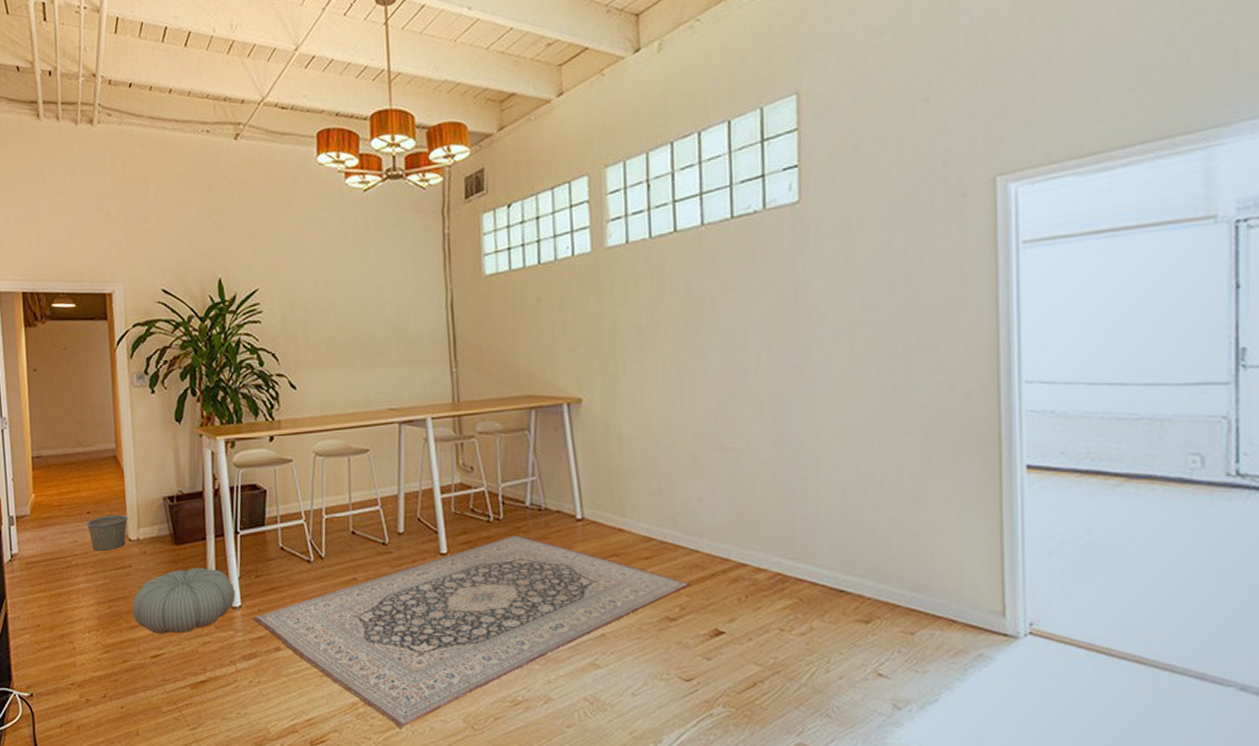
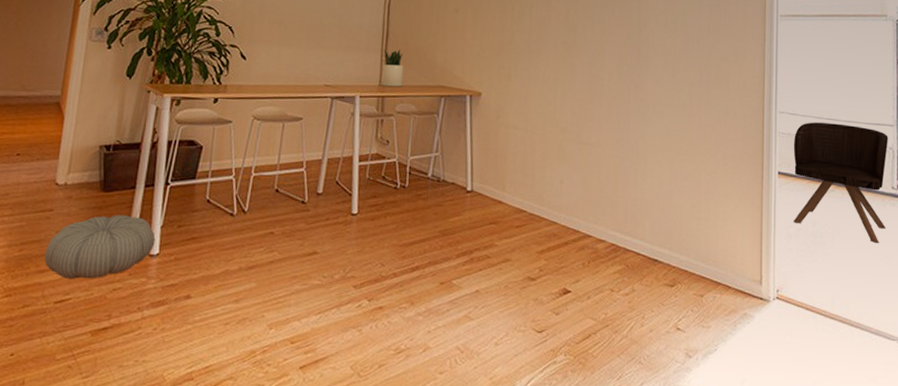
basket: present [86,514,128,551] -> none [13,158,59,193]
area rug: present [252,535,692,730] -> none [167,201,550,377]
planter: none [452,357,484,405] -> present [380,49,405,88]
armchair: none [1050,388,1220,554] -> present [793,122,888,243]

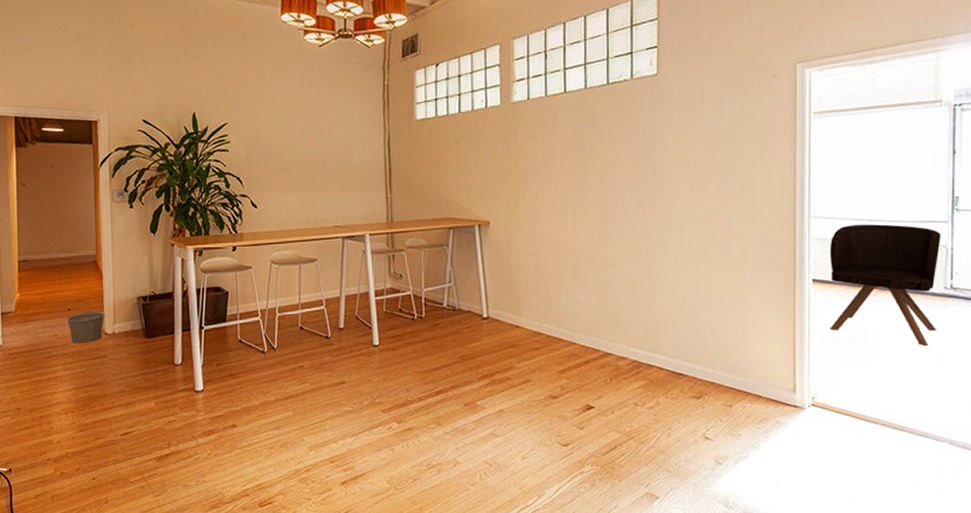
basket: none [13,158,59,193] -> present [66,312,104,343]
pouf: present [44,215,155,279] -> none [106,357,198,414]
planter: present [380,49,405,88] -> none [388,185,413,224]

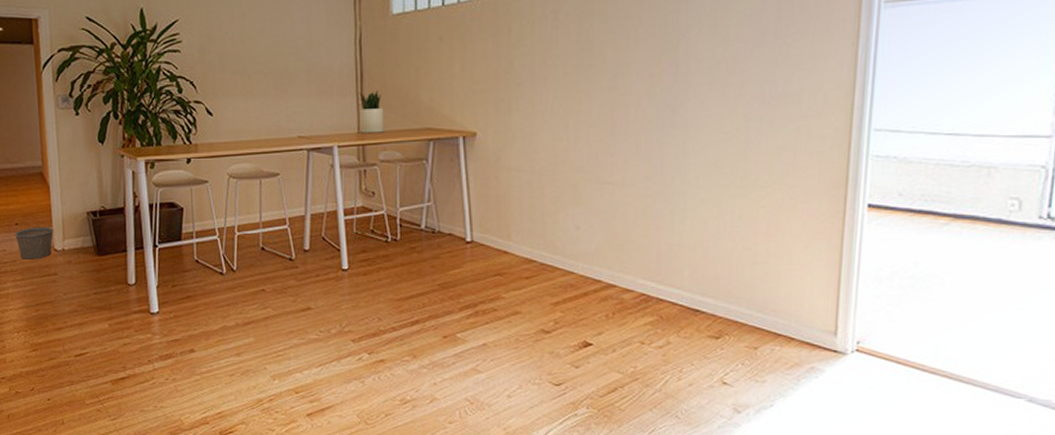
planter: none [388,185,413,224] -> present [359,91,387,135]
armchair: present [829,224,941,346] -> none [885,139,1041,286]

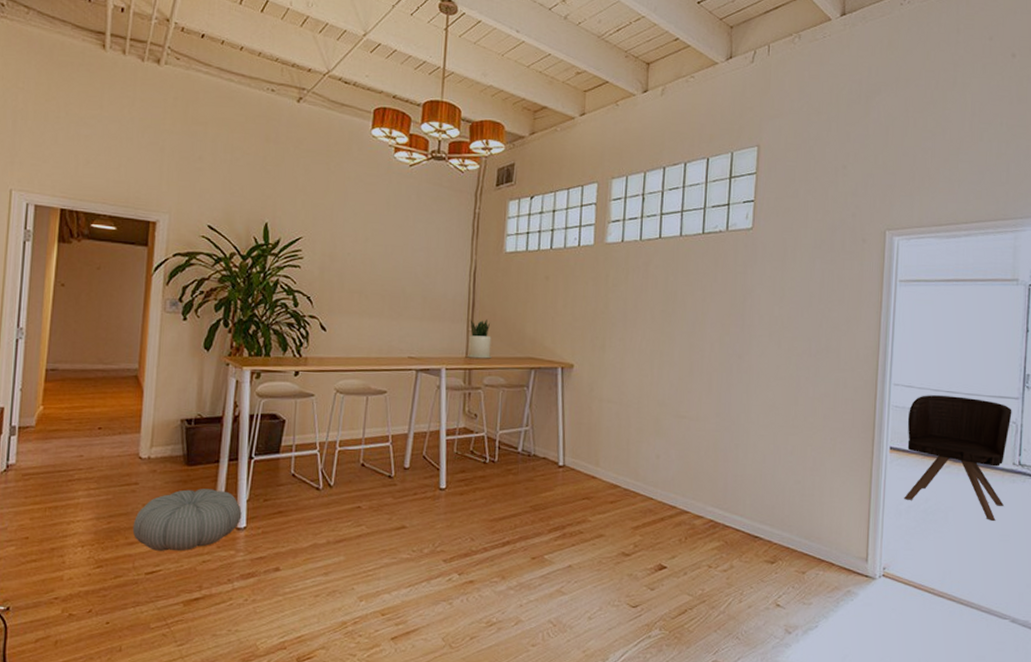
basket: present [14,227,53,259] -> none [95,432,141,467]
pouf: none [58,277,153,335] -> present [132,489,241,552]
armchair: none [885,139,1041,286] -> present [904,395,1012,521]

